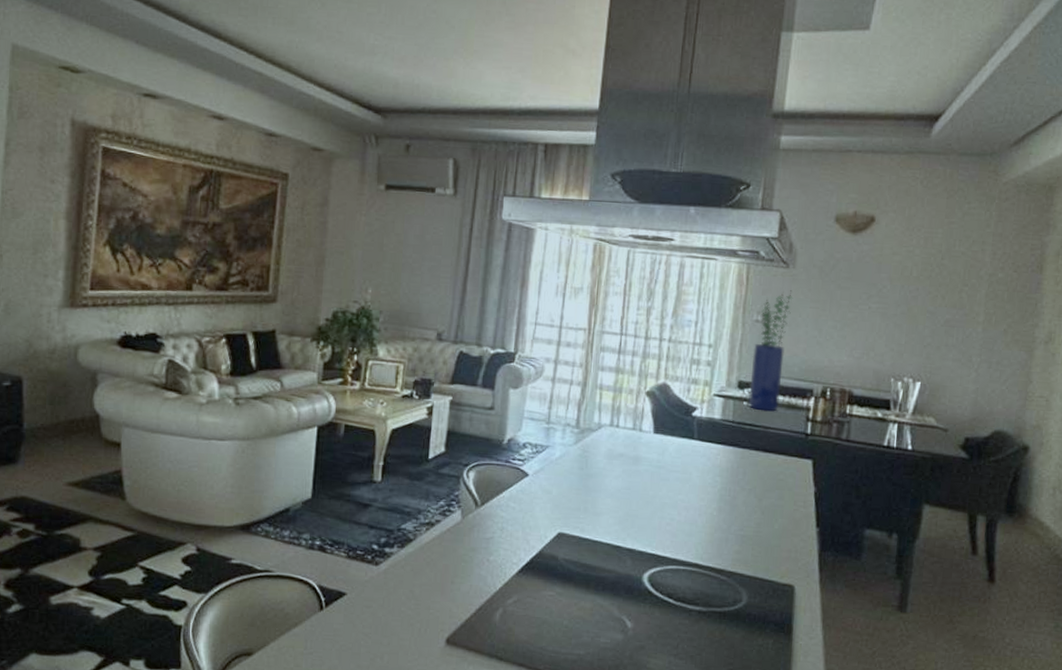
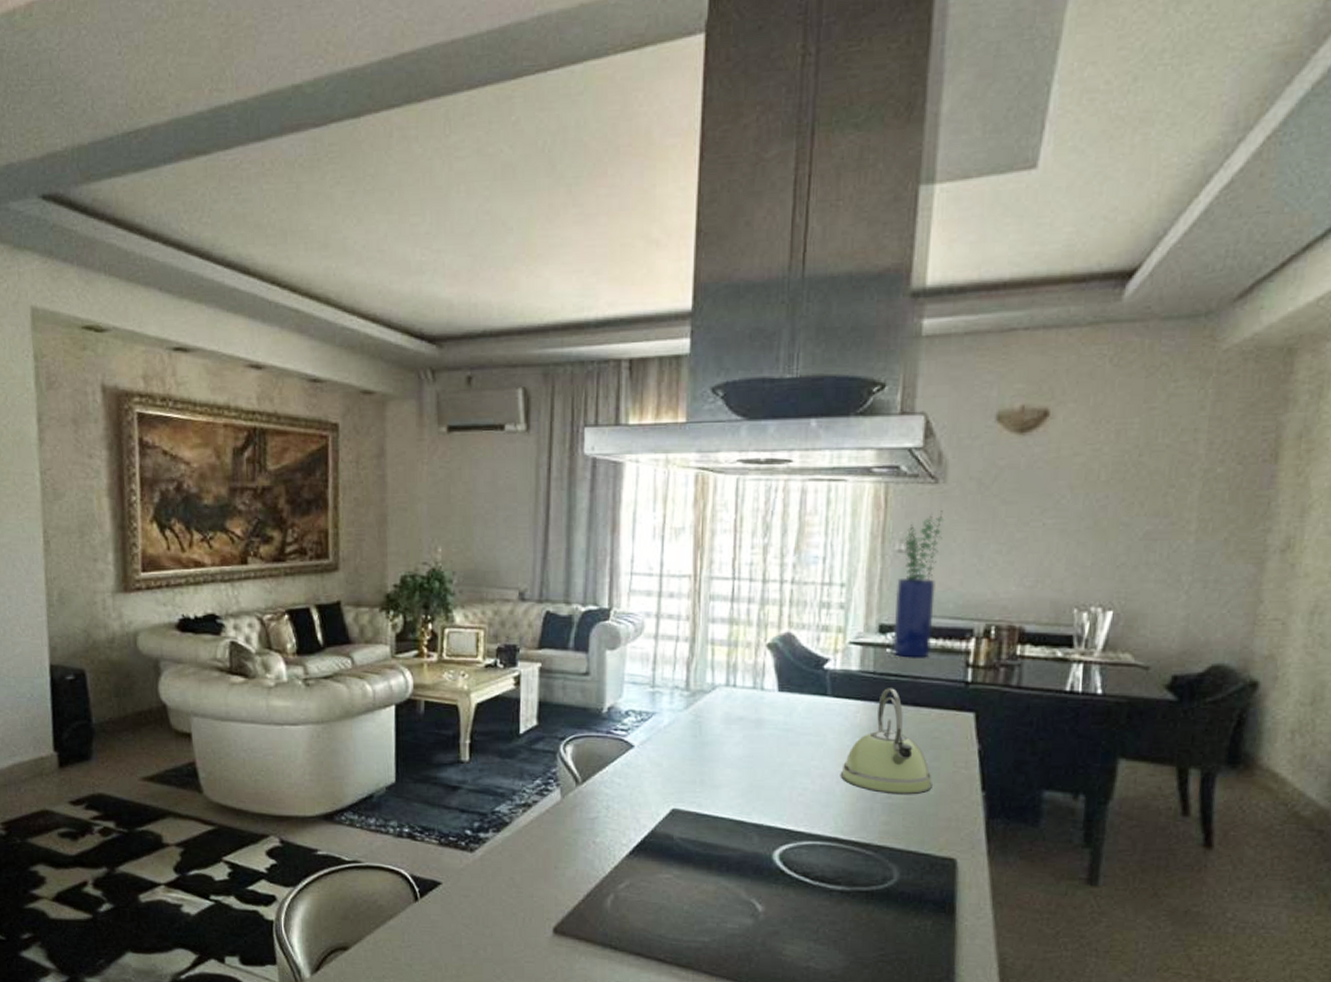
kettle: none [702,435,777,528] -> present [840,688,932,795]

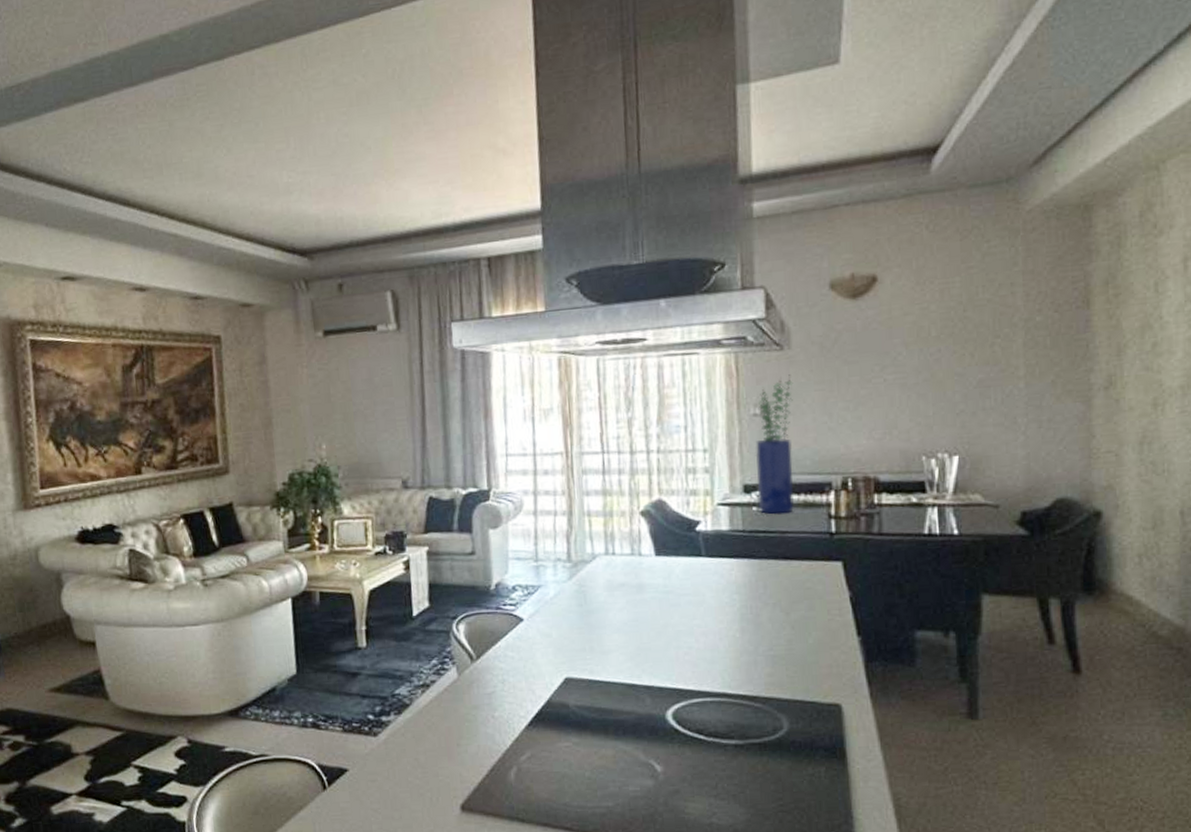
kettle: present [840,688,932,795] -> none [722,544,810,646]

